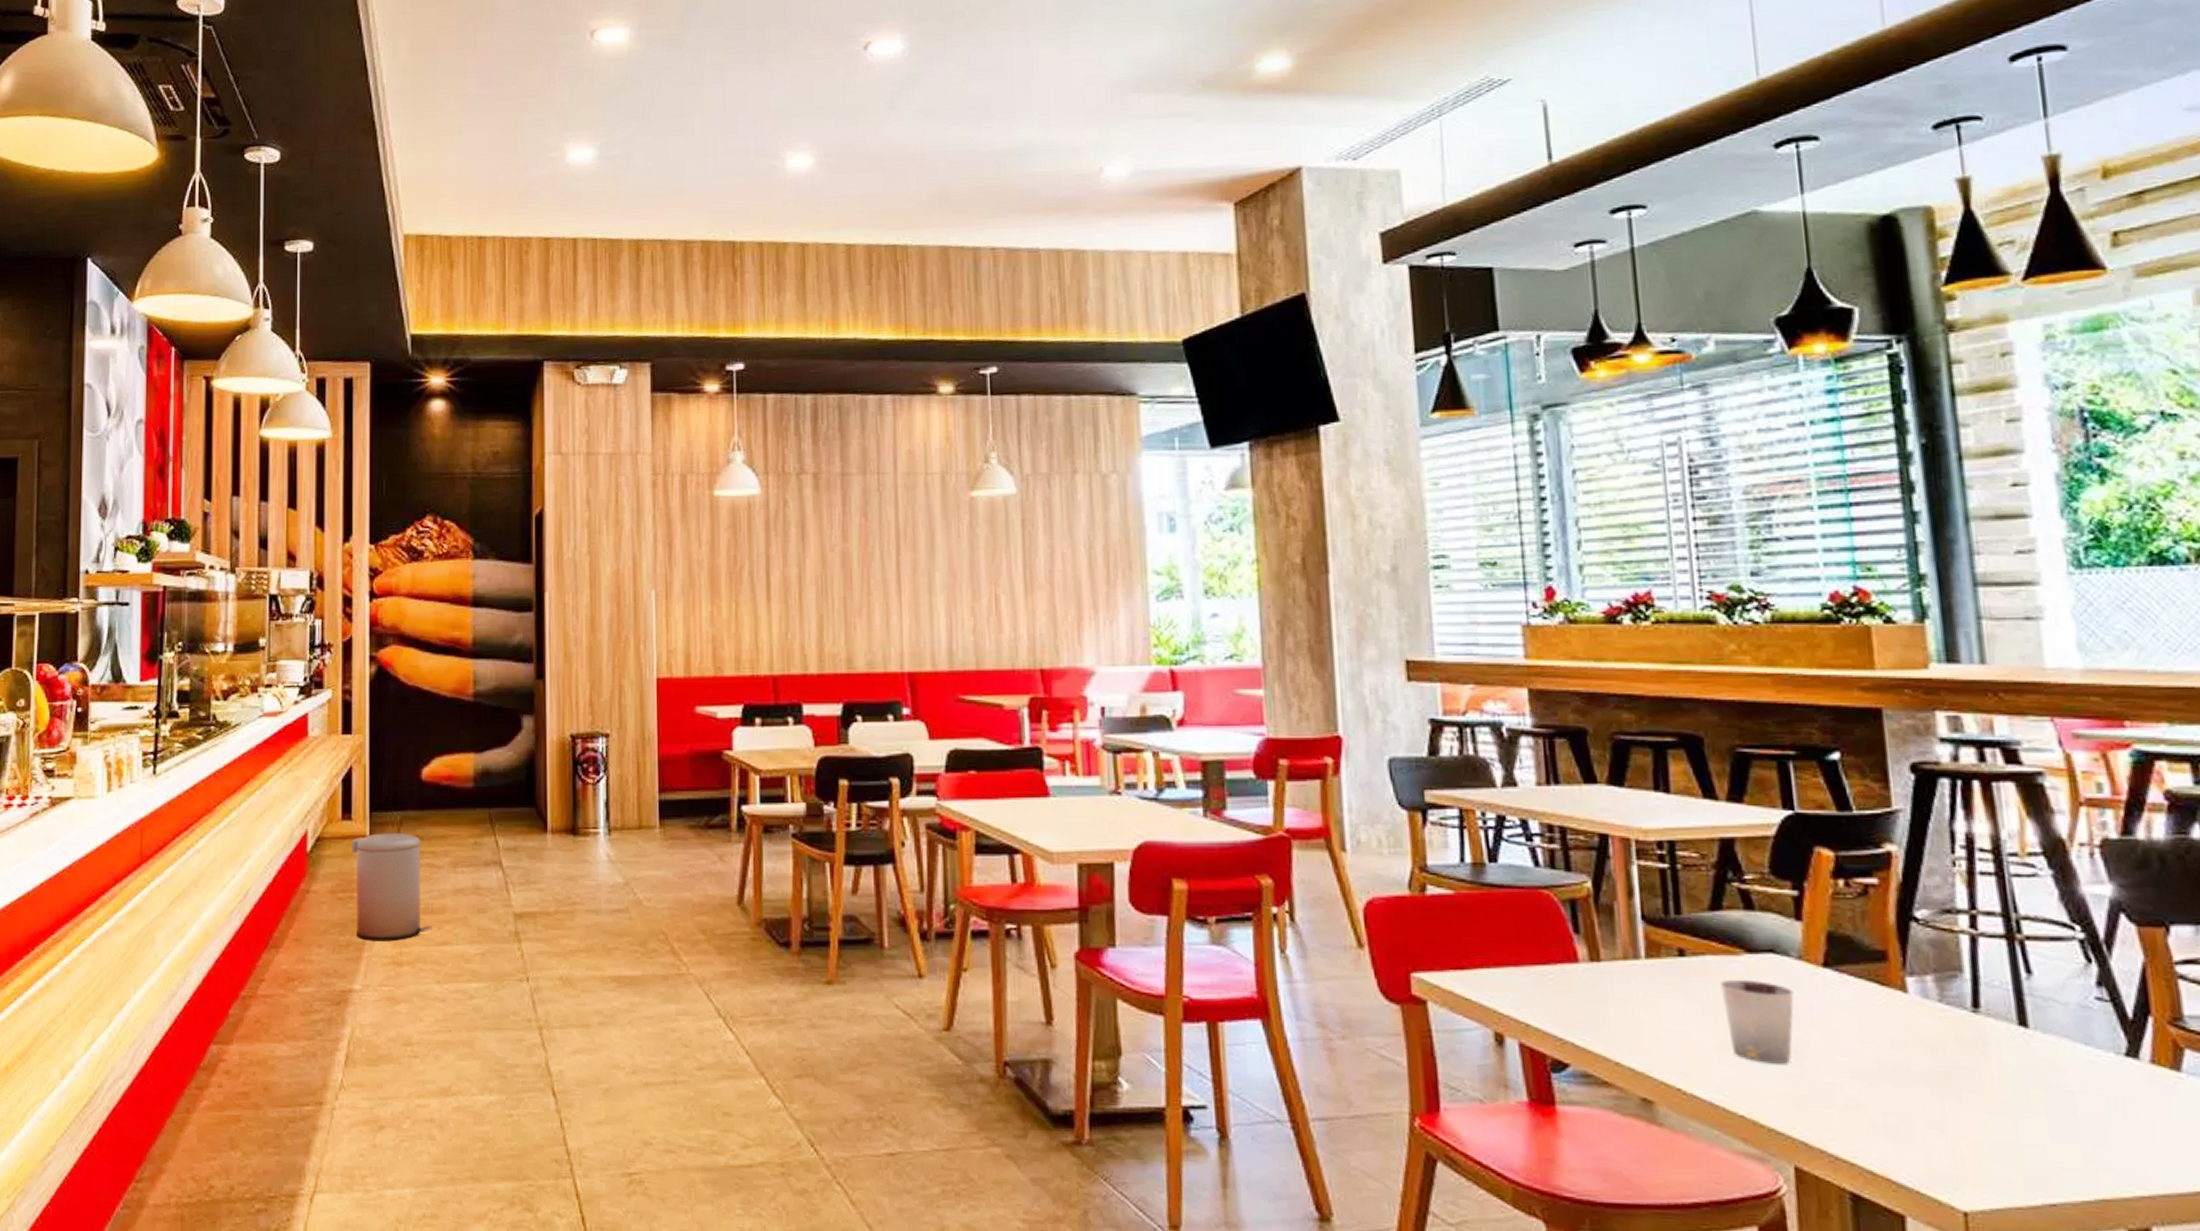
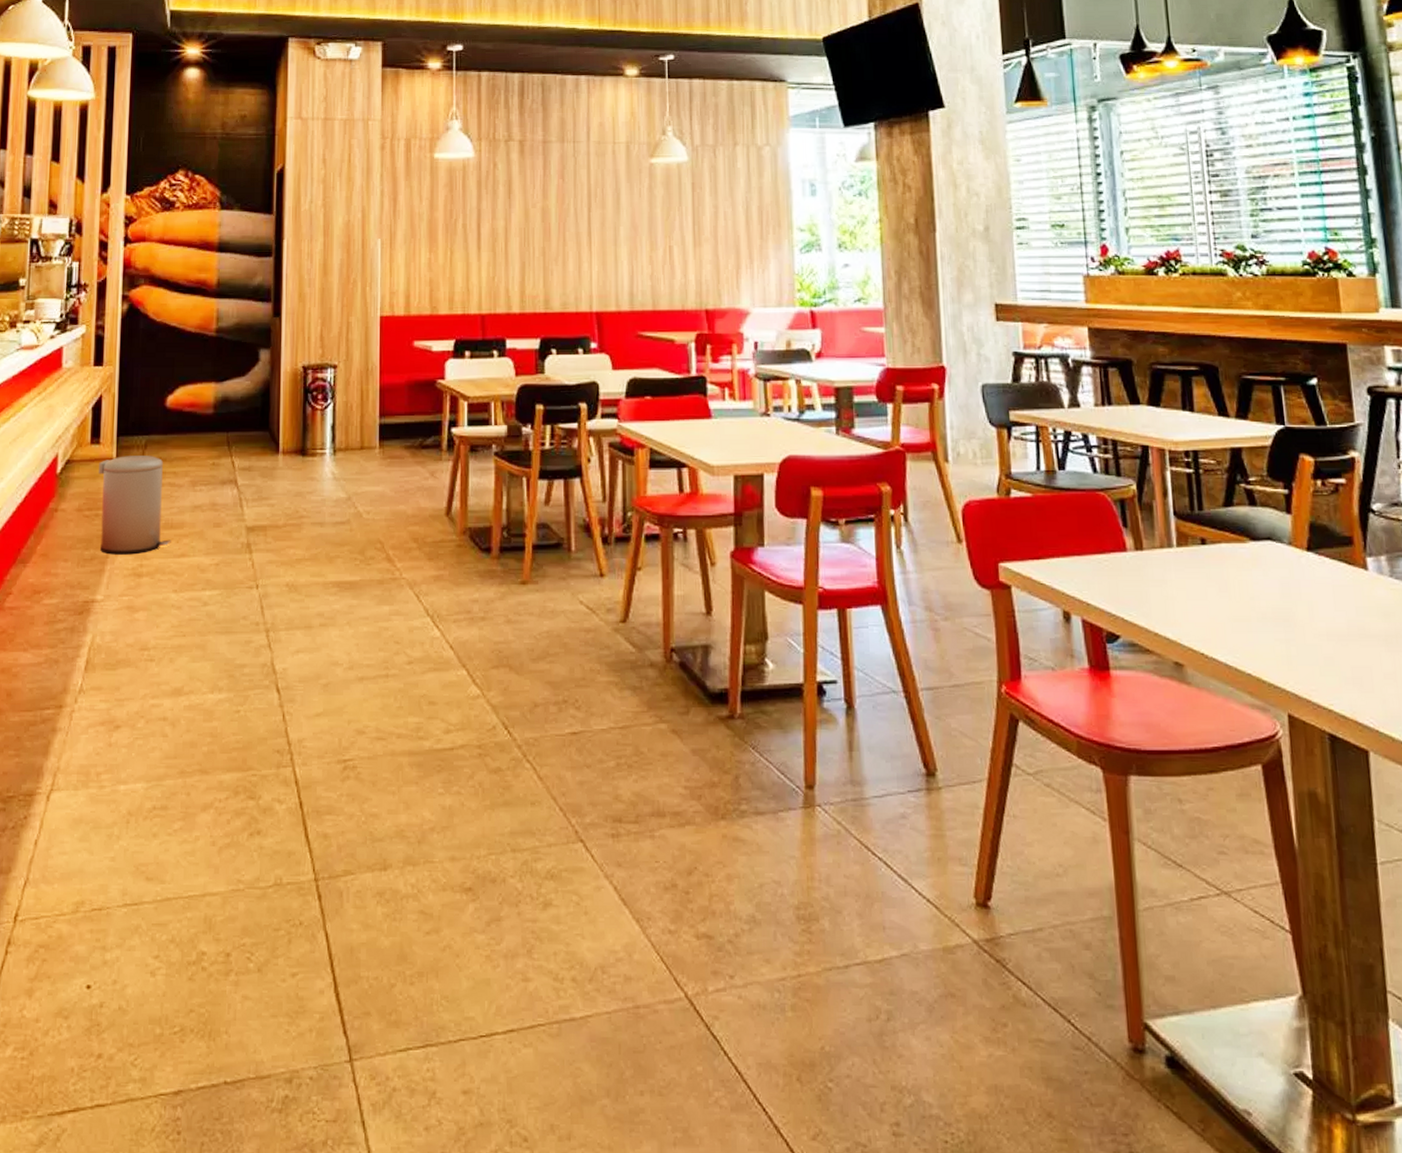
cup: present [1720,979,1794,1064] -> none [1232,562,1286,630]

